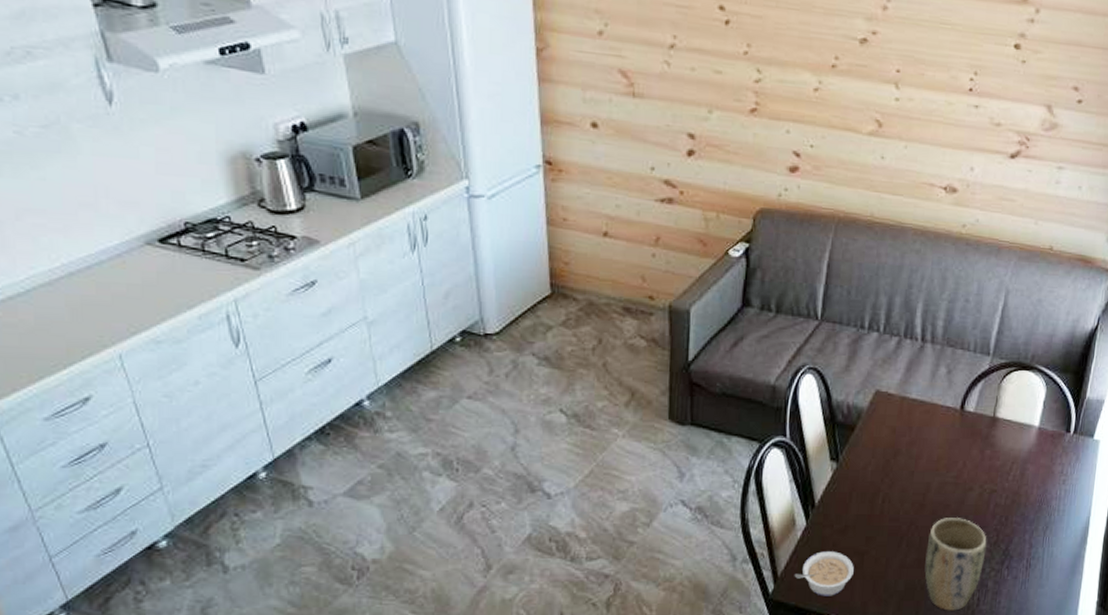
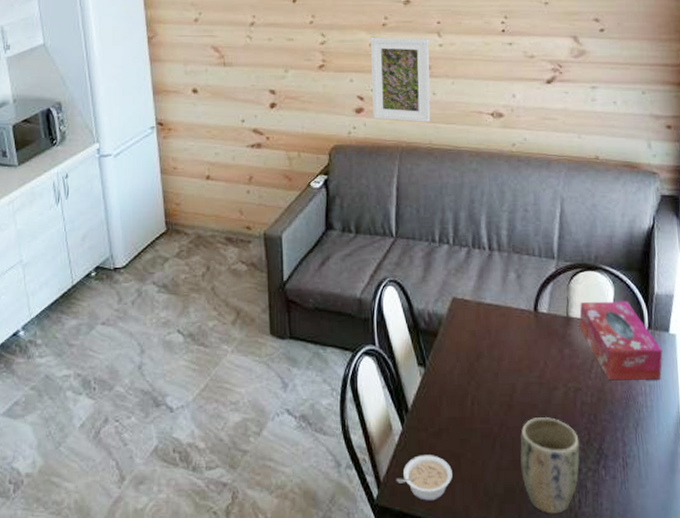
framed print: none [809,79,884,191] -> present [371,37,431,122]
tissue box: none [1004,402,1084,485] -> present [579,301,663,381]

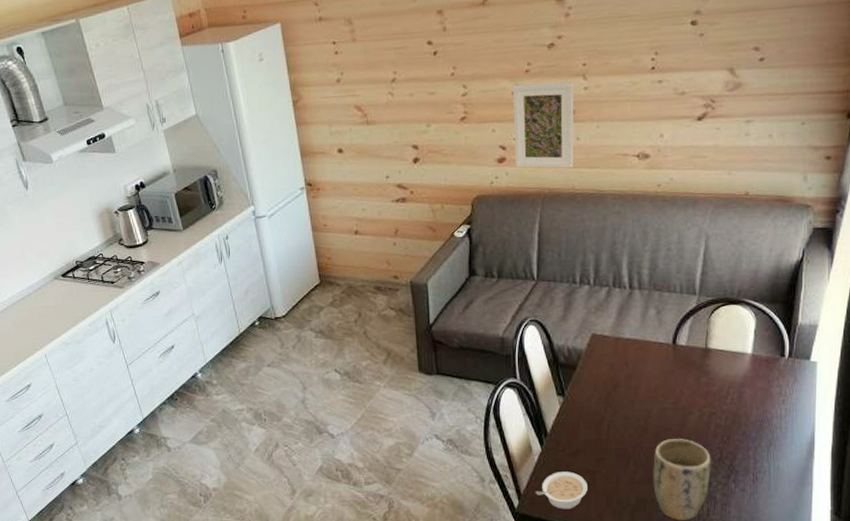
tissue box: present [579,301,663,381] -> none [717,332,802,405]

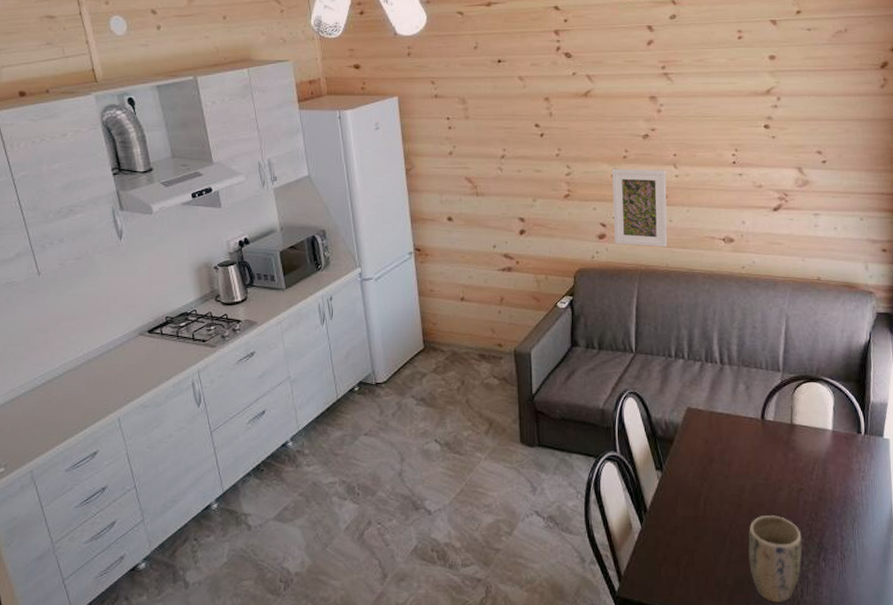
legume: present [535,471,588,510] -> none [635,550,687,592]

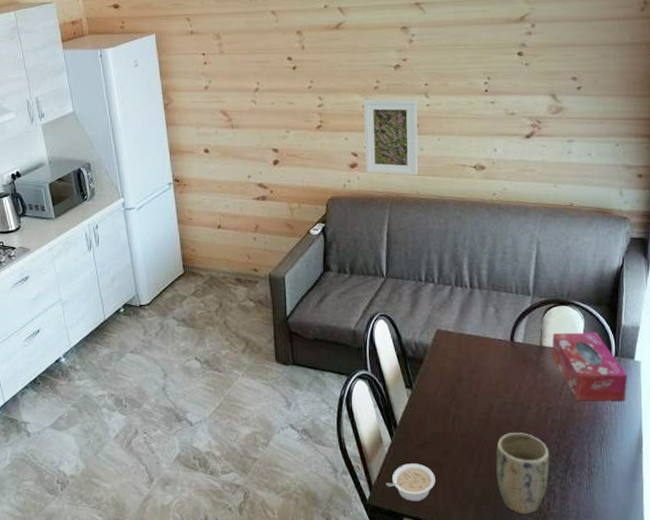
legume: none [635,550,687,592] -> present [386,463,435,502]
tissue box: none [802,409,878,482] -> present [551,332,628,401]

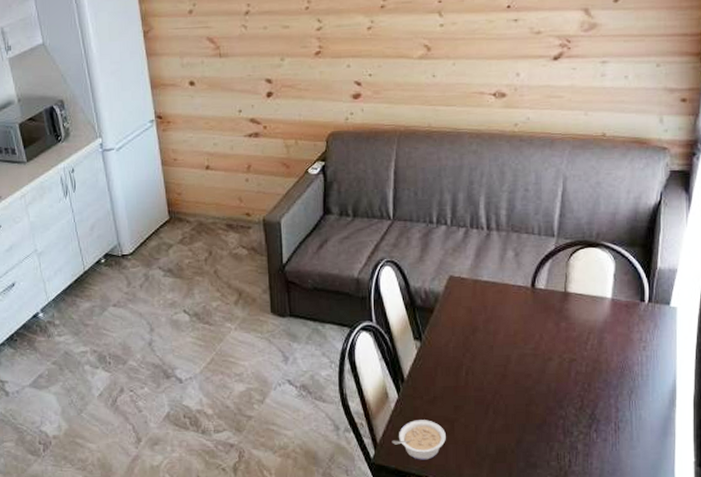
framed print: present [364,99,419,175] -> none [368,19,430,106]
plant pot: present [496,433,550,514] -> none [513,386,572,472]
tissue box: present [551,332,628,401] -> none [576,276,662,352]

